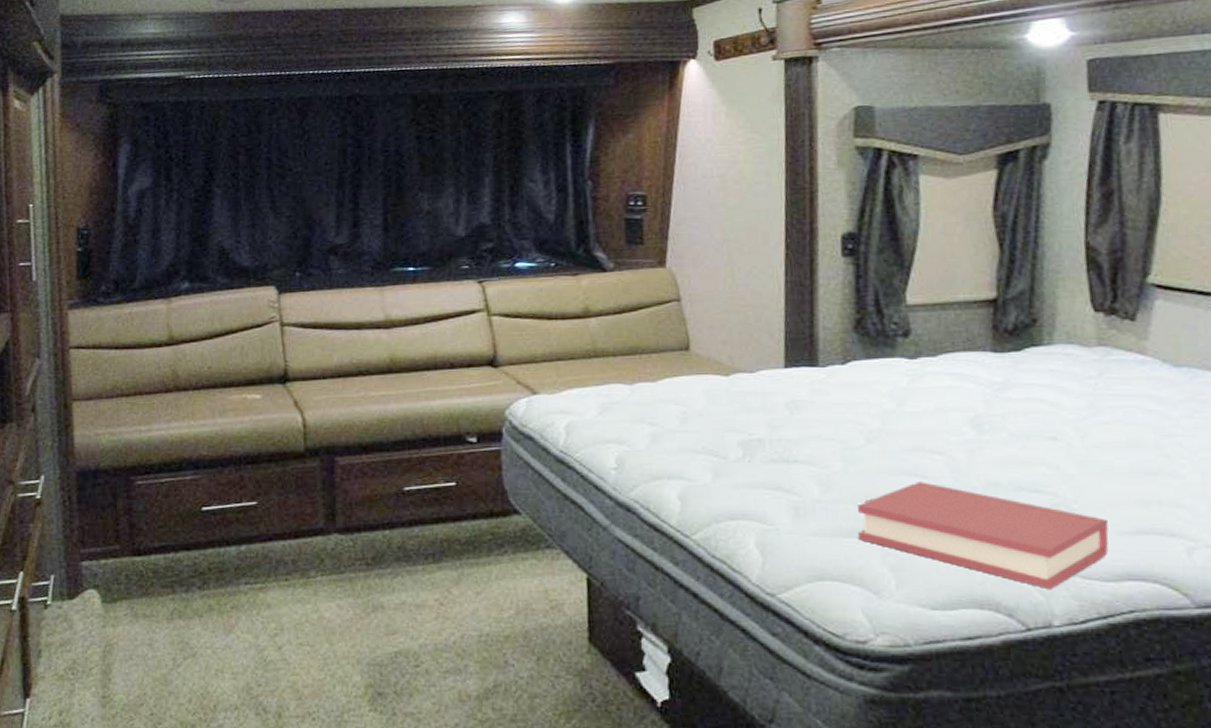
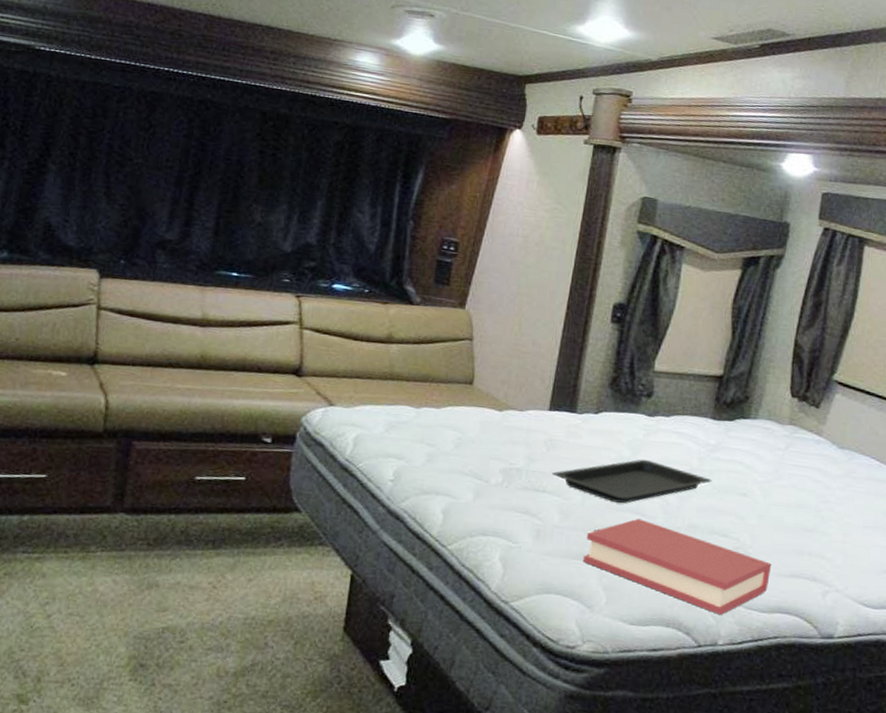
serving tray: none [801,410,1007,465] -> present [551,459,712,503]

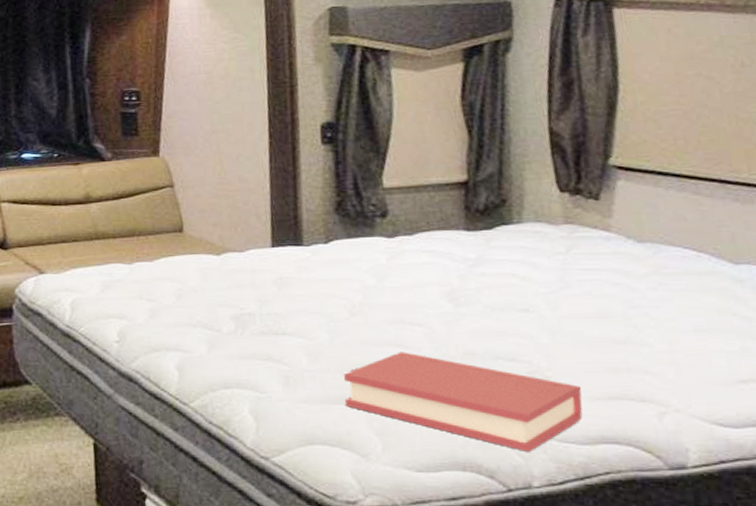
serving tray: present [551,459,712,503] -> none [289,285,482,336]

